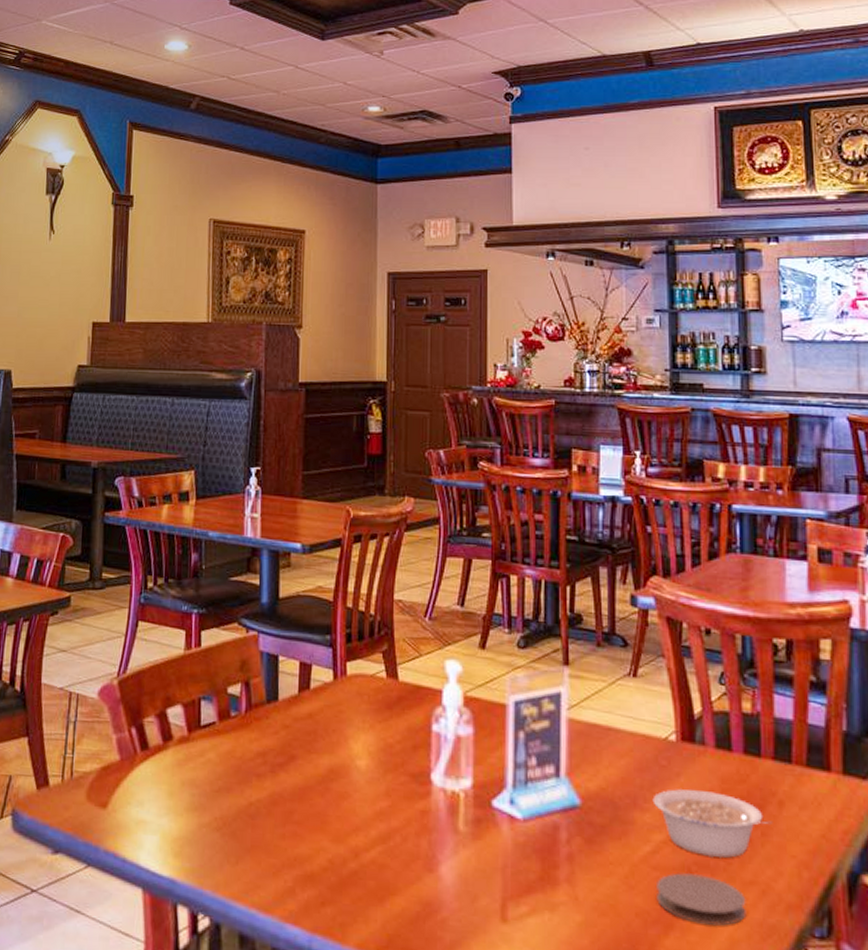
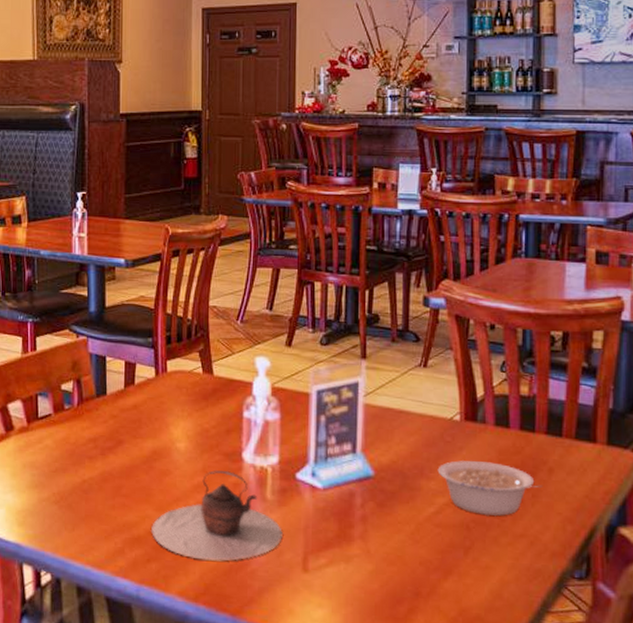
teapot: none [327,794,477,907] -> present [151,470,283,561]
coaster: present [657,873,747,926] -> none [438,529,516,571]

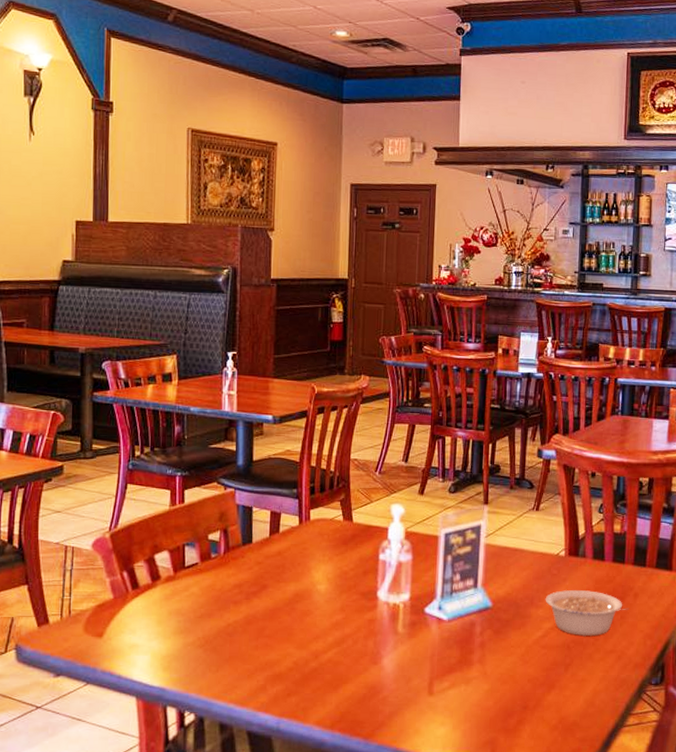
teapot: present [151,470,283,561] -> none [292,608,412,691]

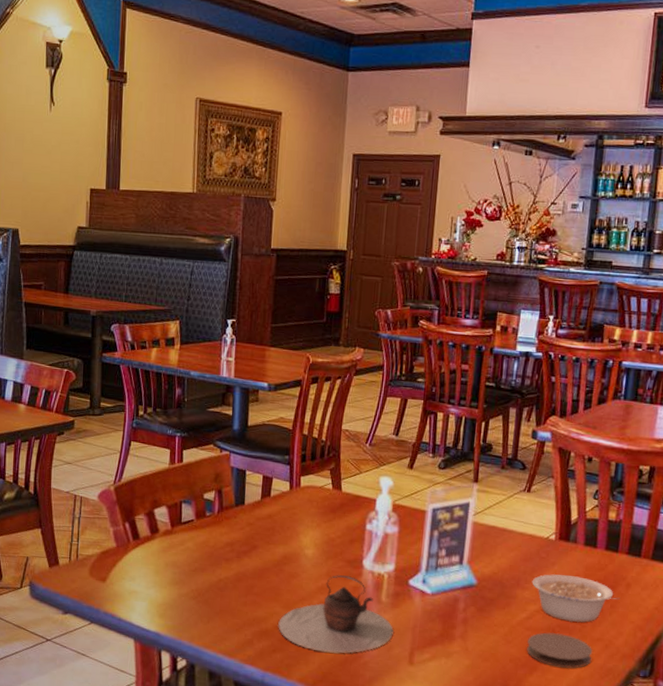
teapot: none [292,608,412,691] -> present [278,575,394,654]
coaster: none [544,649,607,683] -> present [527,632,593,669]

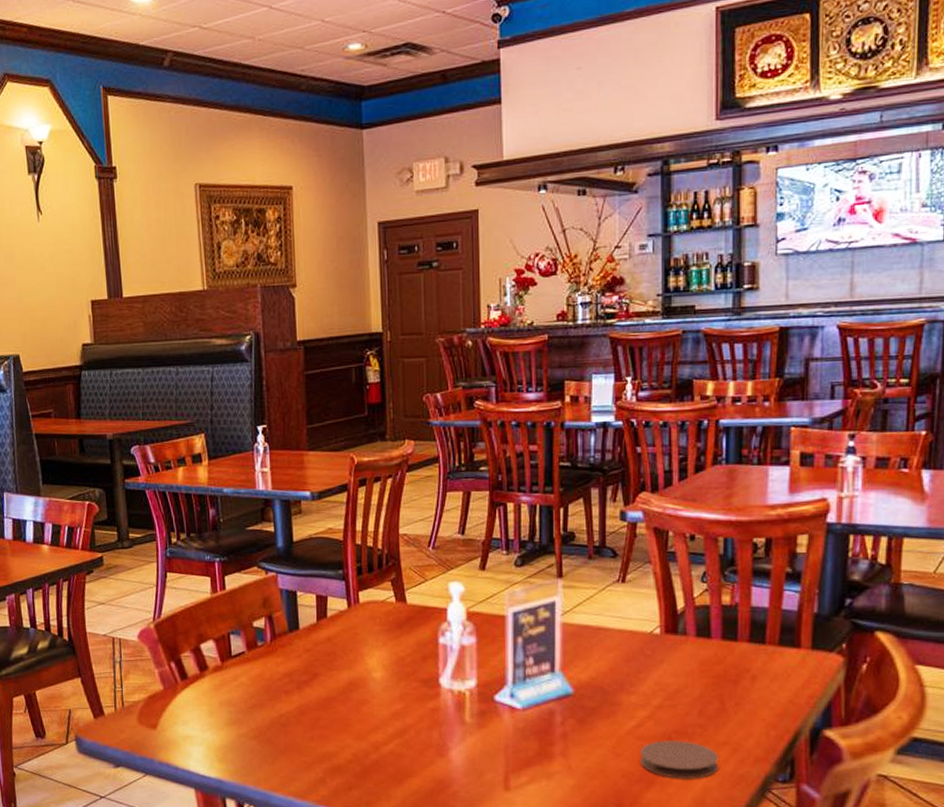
teapot: present [278,575,394,654] -> none [351,696,483,785]
legume: present [532,574,621,623] -> none [638,673,746,725]

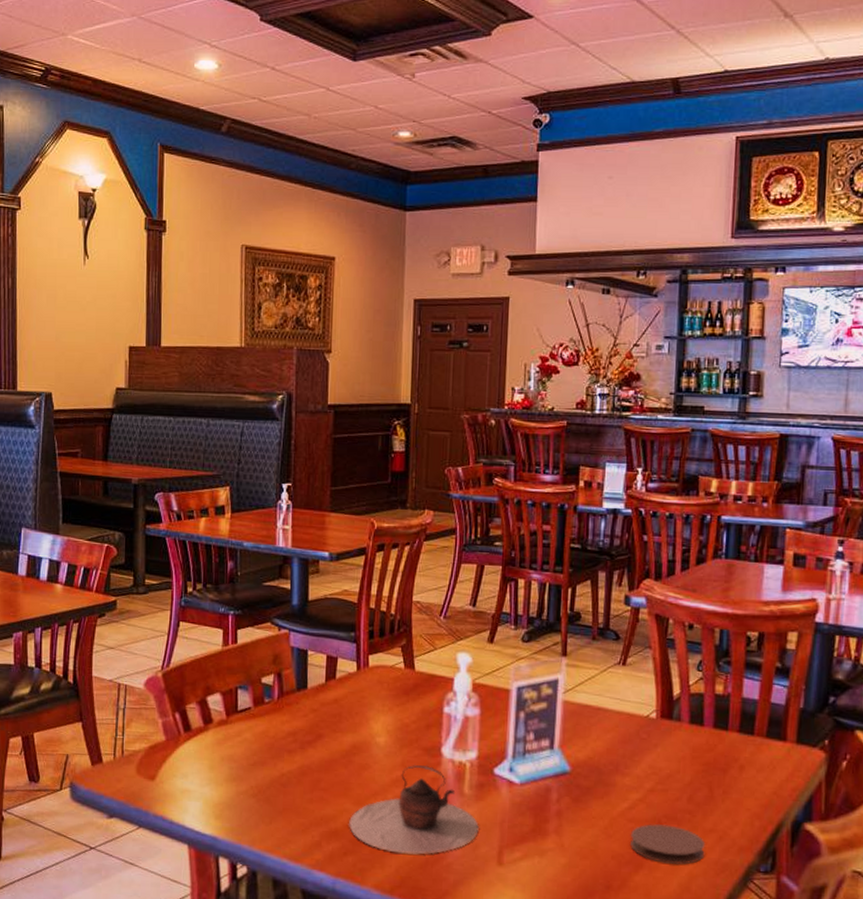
teapot: none [351,696,483,785] -> present [349,765,479,855]

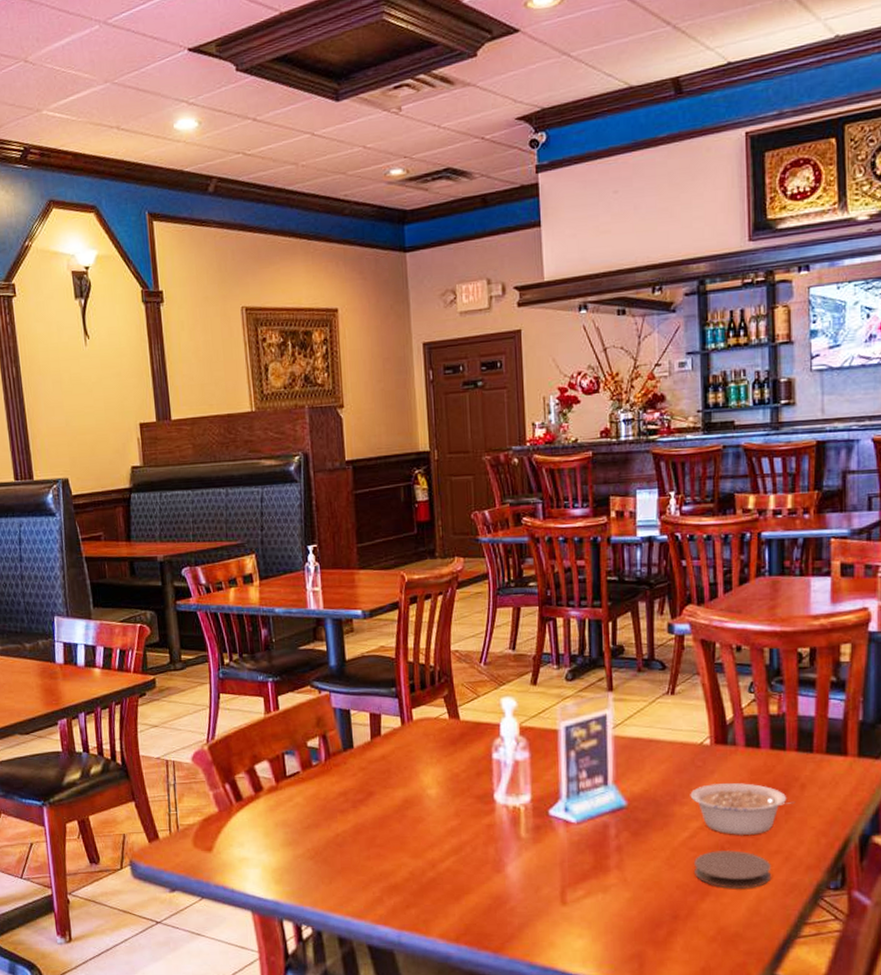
teapot: present [349,765,479,855] -> none [408,812,539,902]
legume: none [632,757,734,811] -> present [690,783,796,835]

